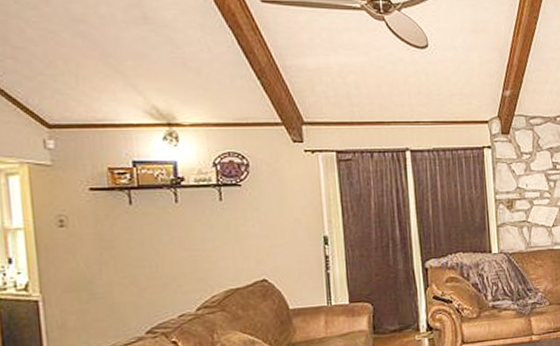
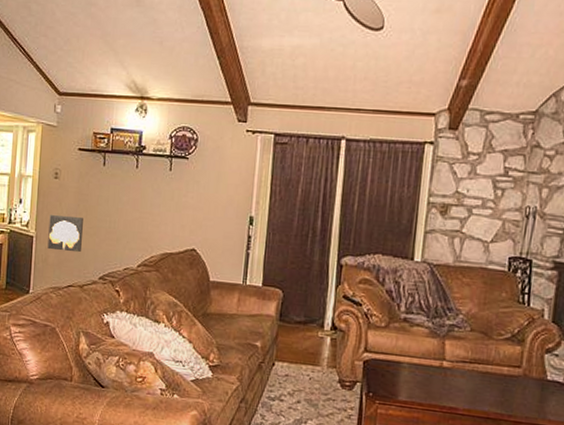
wall art: none [60,267,115,313] -> present [47,214,83,253]

